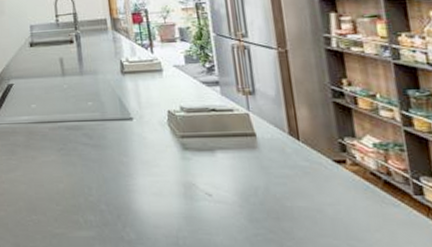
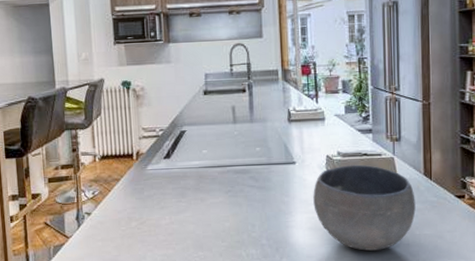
bowl: none [155,121,284,224] -> present [313,164,416,251]

